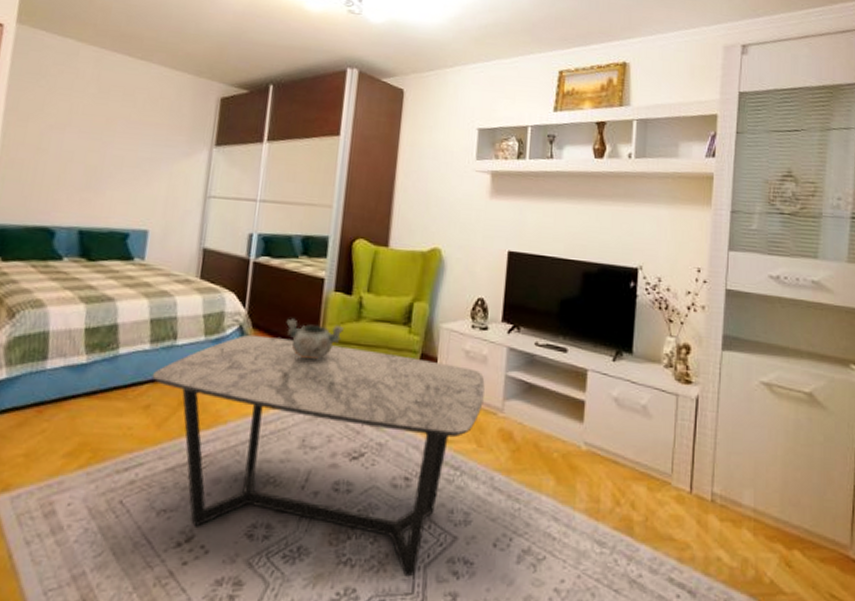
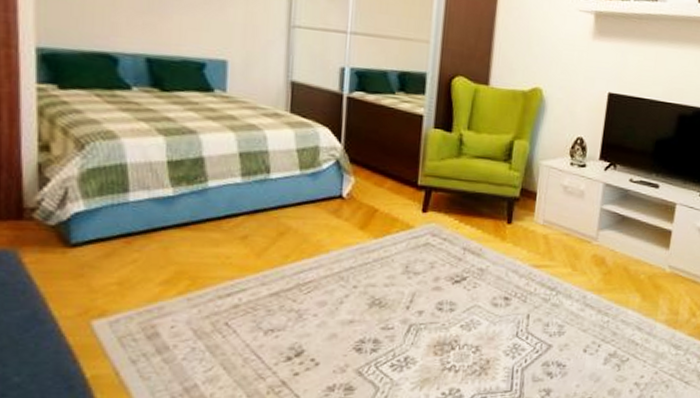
coffee table: present [151,334,485,577] -> none [246,169,581,378]
decorative bowl: present [286,318,345,360] -> none [385,154,445,194]

